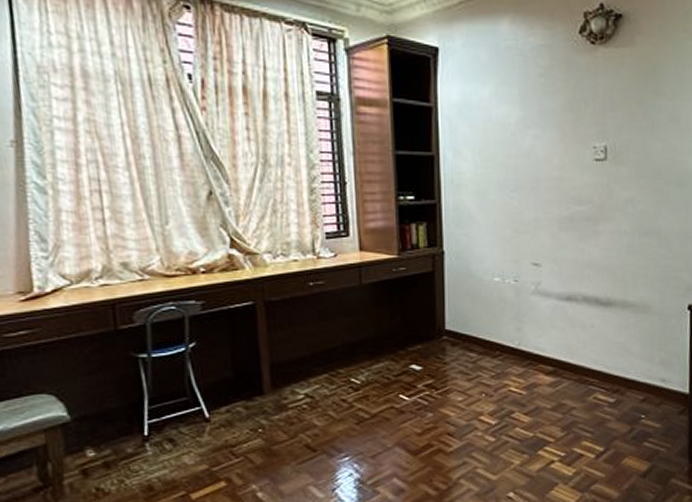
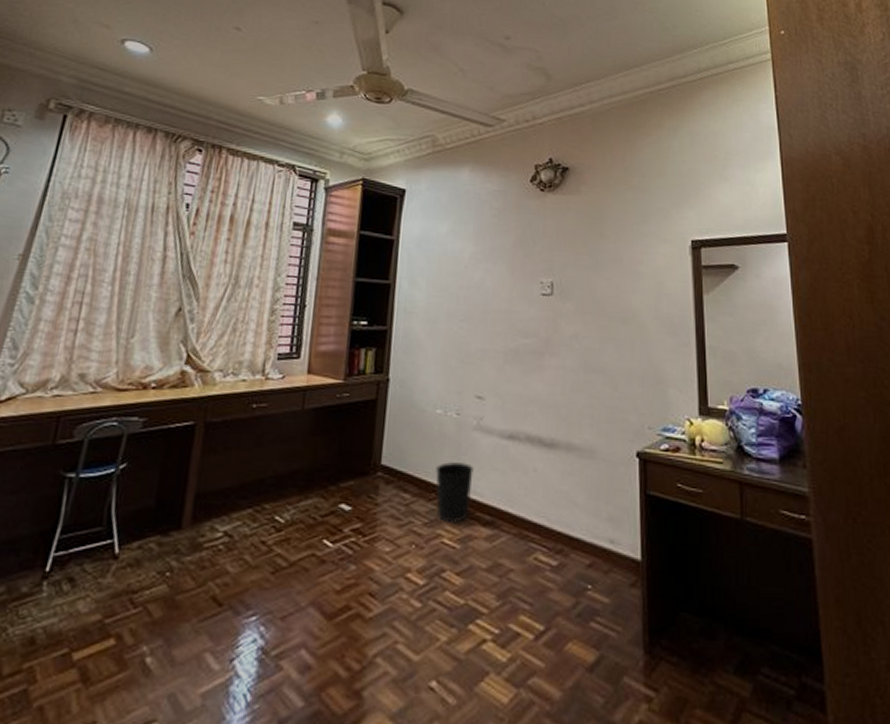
wastebasket: none [499,324,534,375] -> present [435,462,474,523]

